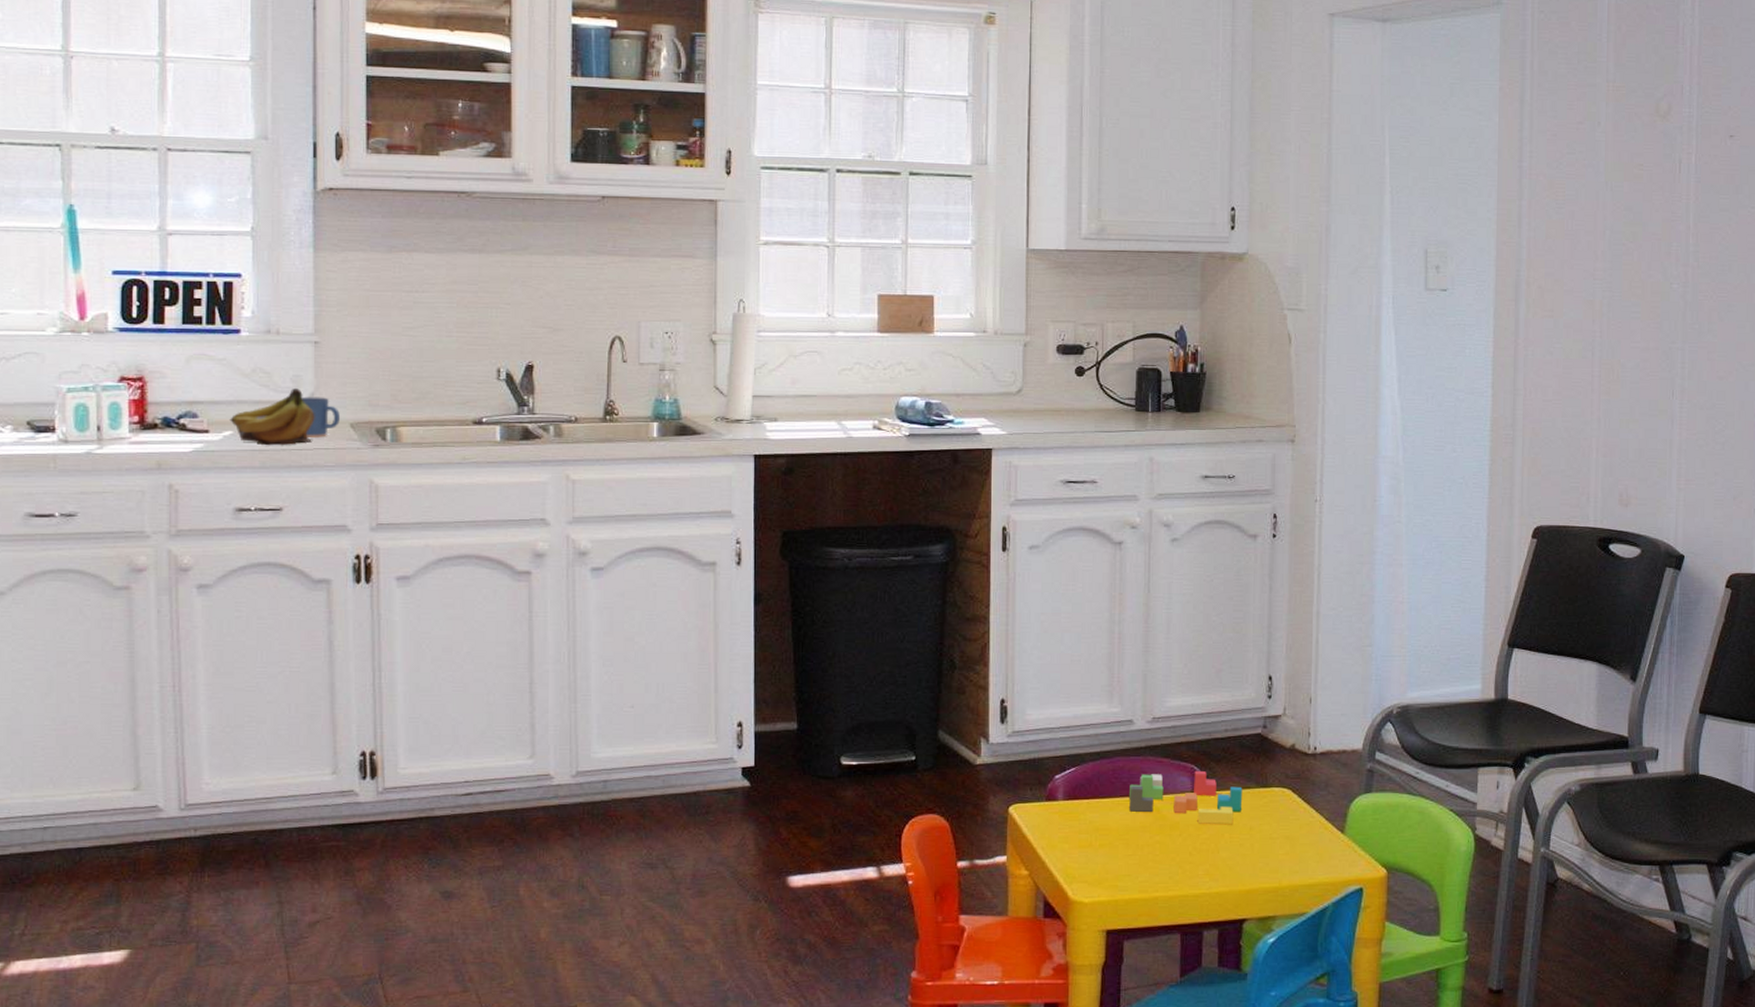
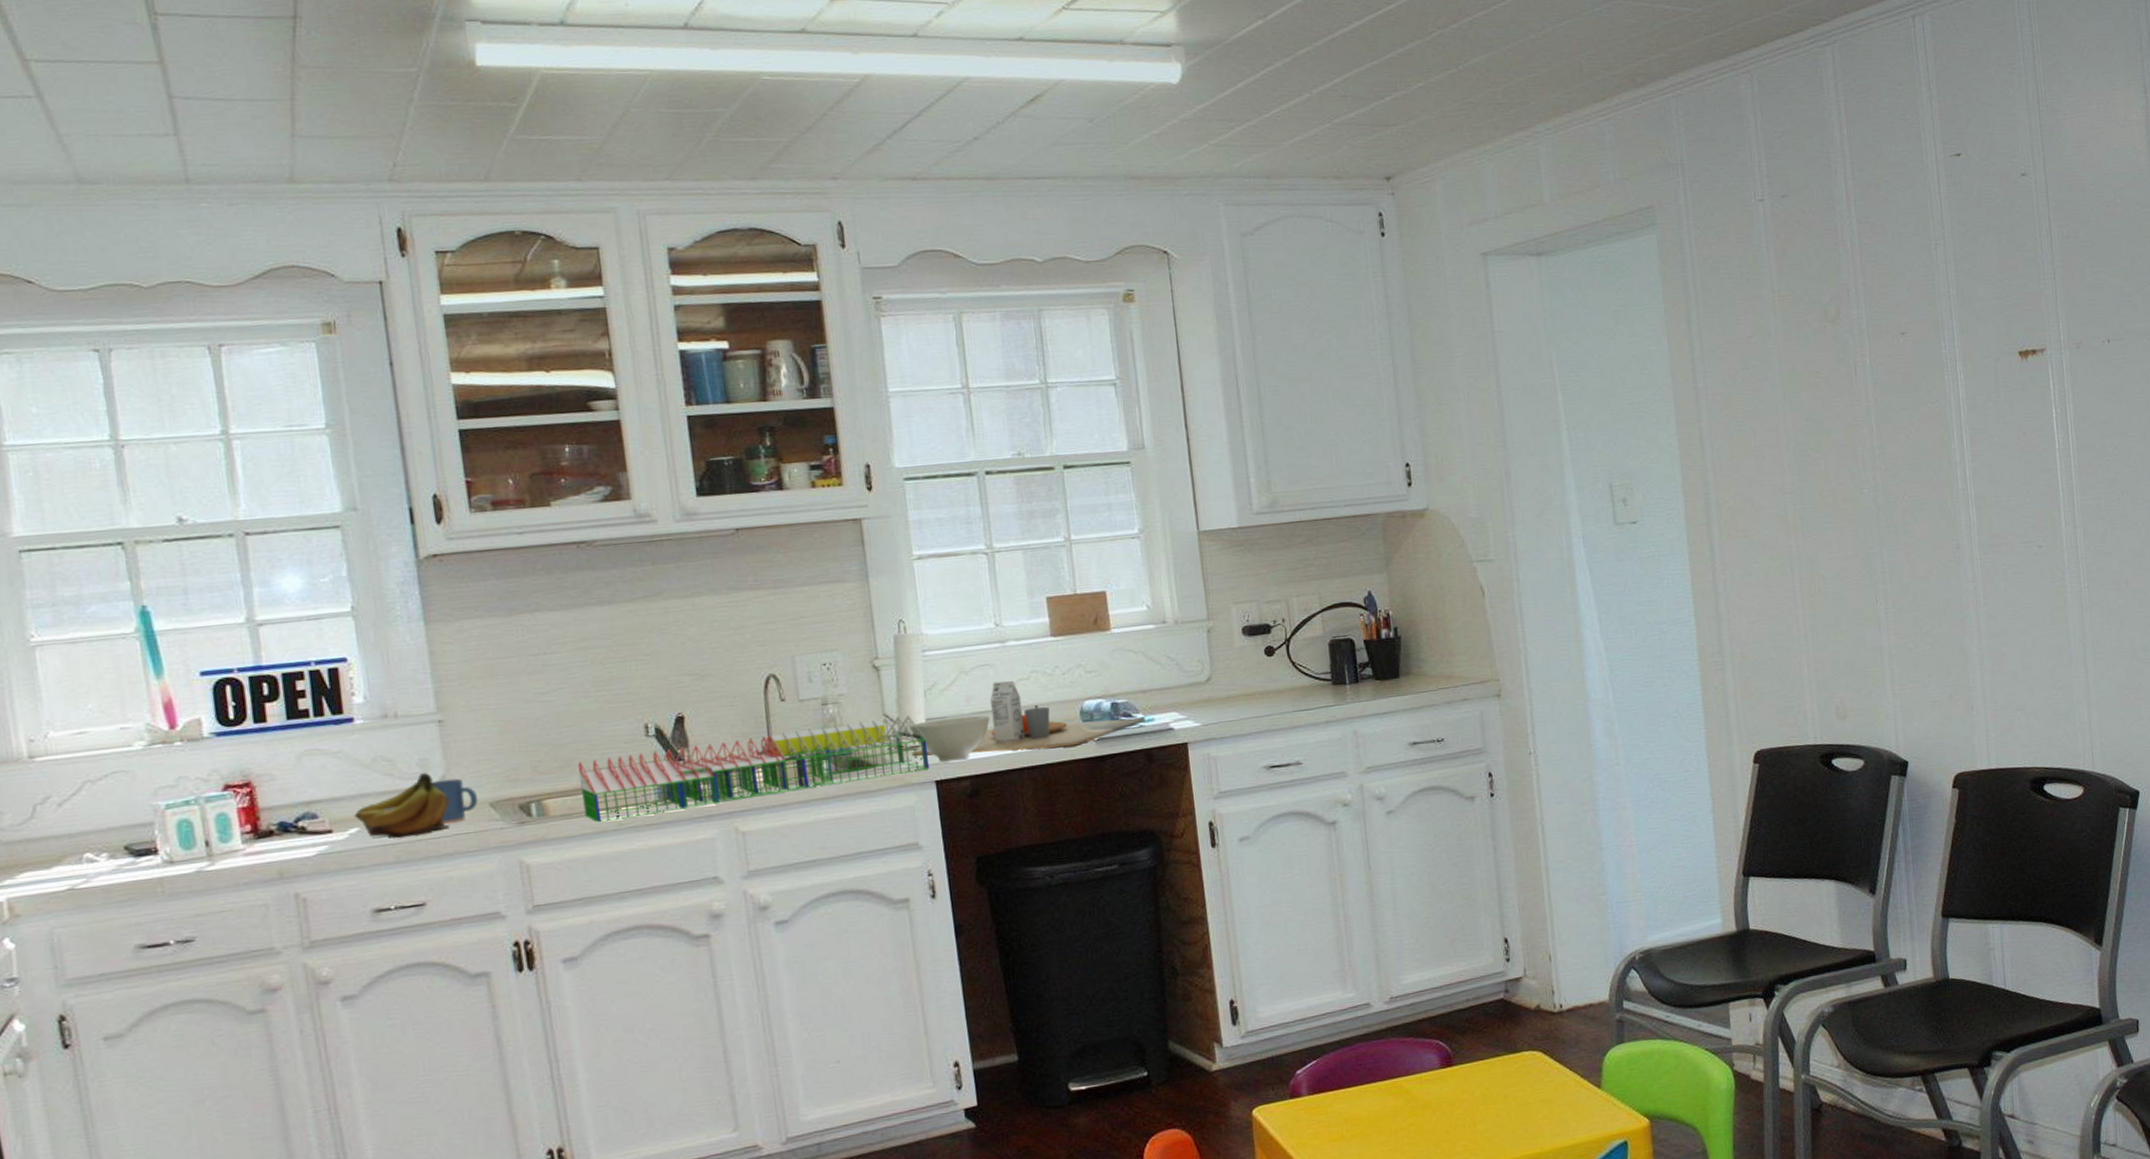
dish rack: none [432,390,751,455] -> present [577,715,930,823]
cutting board: none [735,368,955,438] -> present [911,681,1145,757]
bowl: none [737,397,811,438] -> present [909,715,990,762]
toy blocks: present [1129,770,1243,825] -> none [1375,1045,1494,1100]

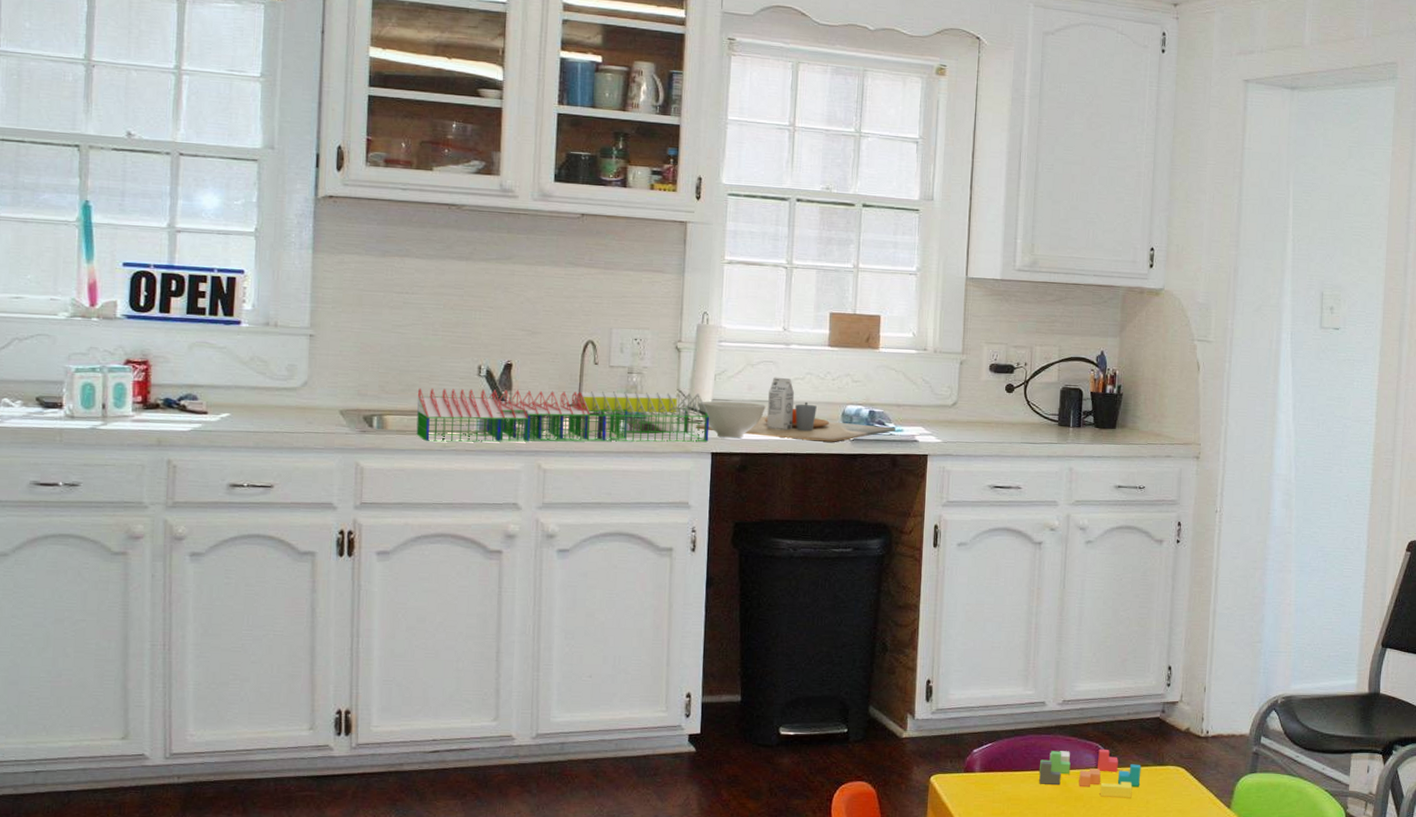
fruit: present [354,773,450,839] -> none [227,377,307,429]
mug: present [432,778,478,824] -> none [295,384,332,422]
toy blocks: none [1375,1045,1494,1100] -> present [1039,748,1142,798]

